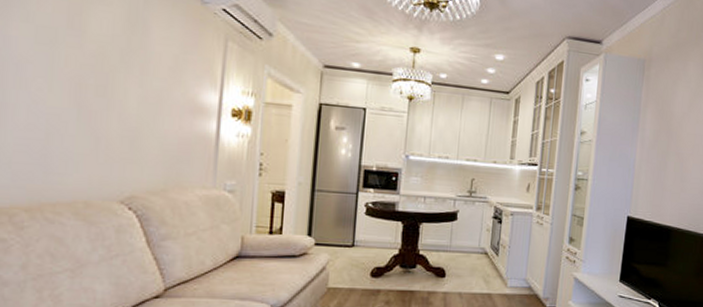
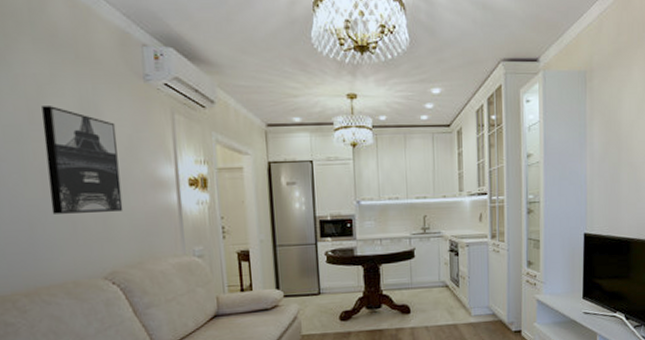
wall art: none [74,12,163,133] -> present [42,106,124,214]

